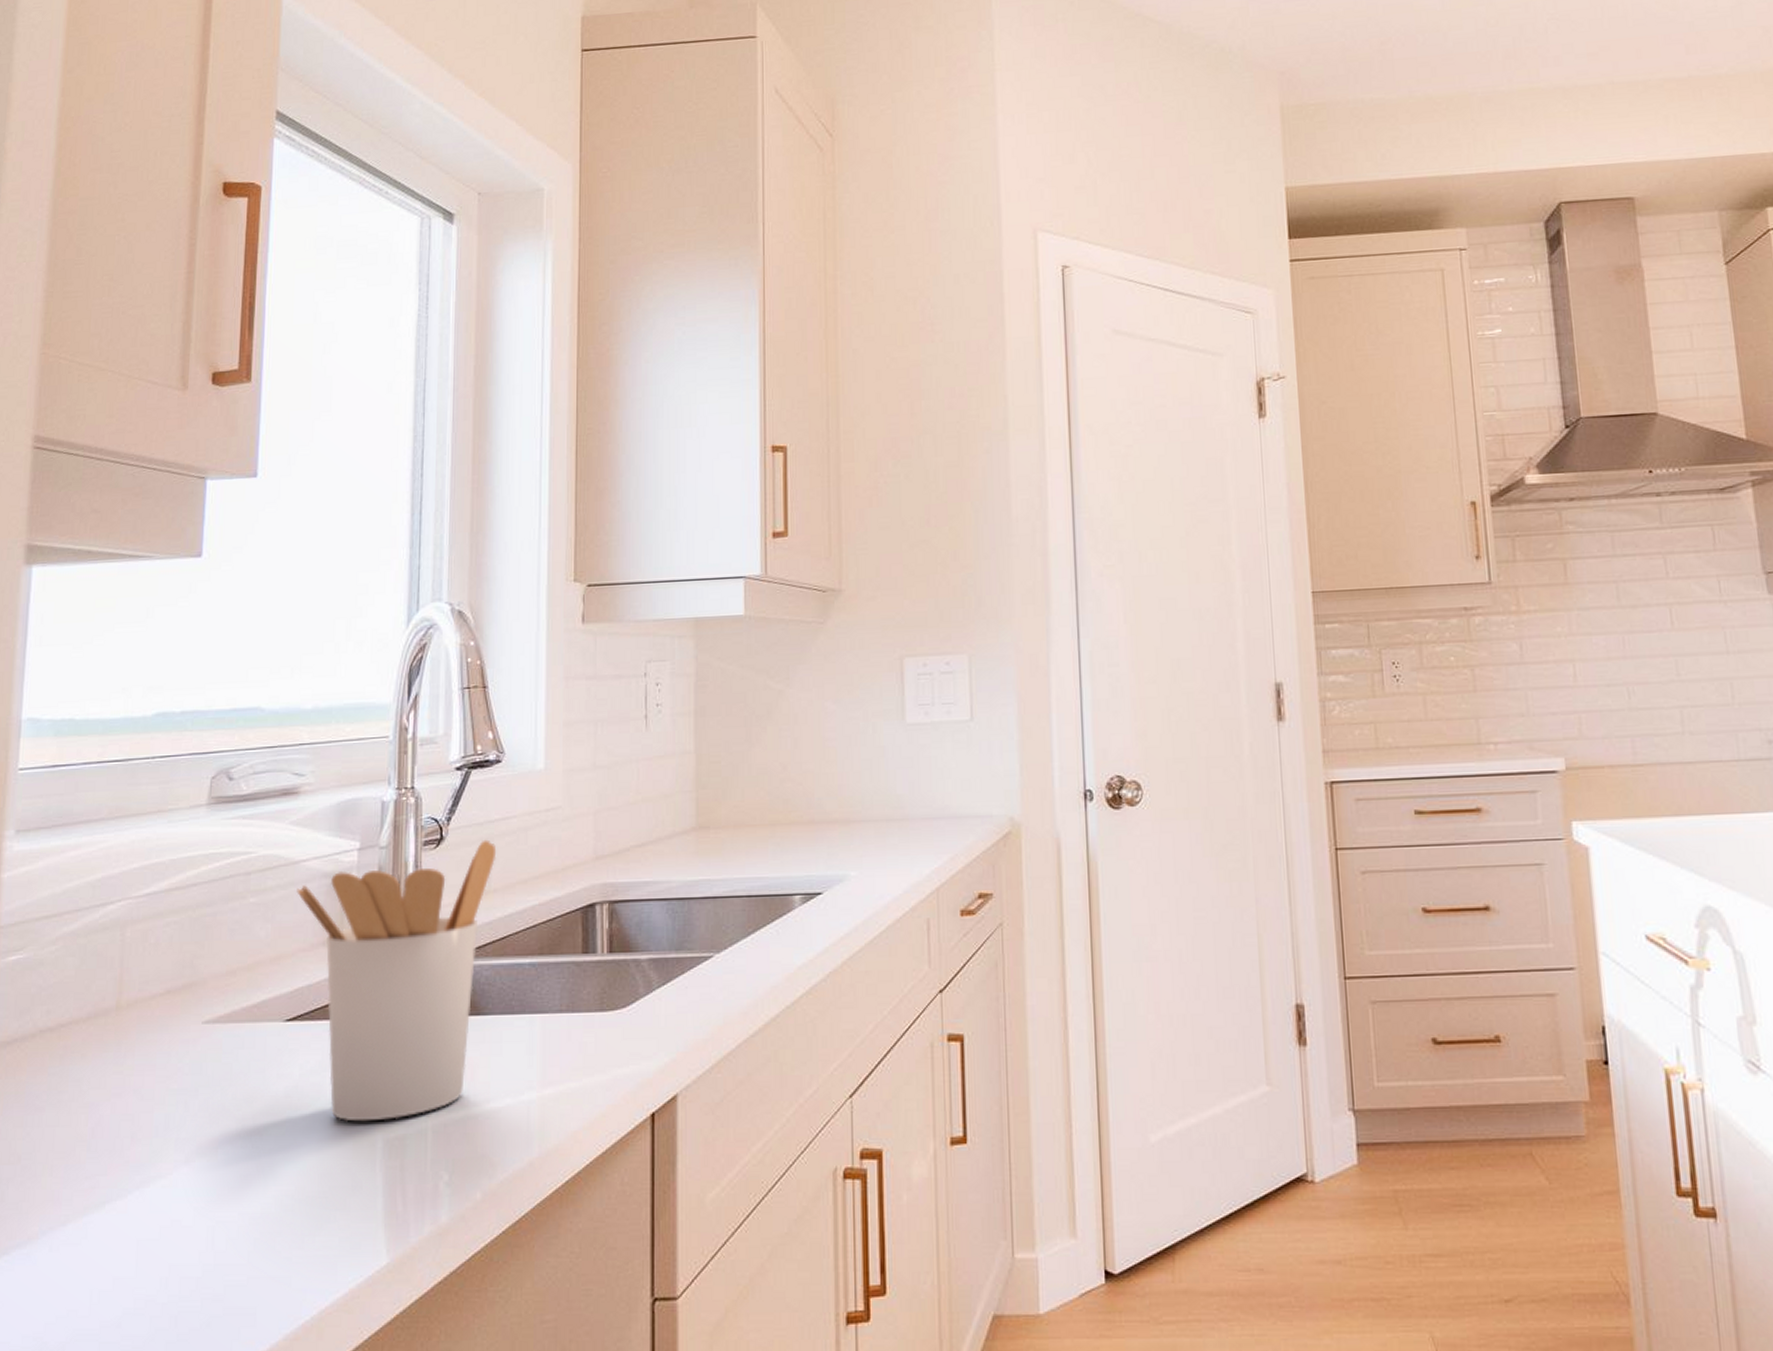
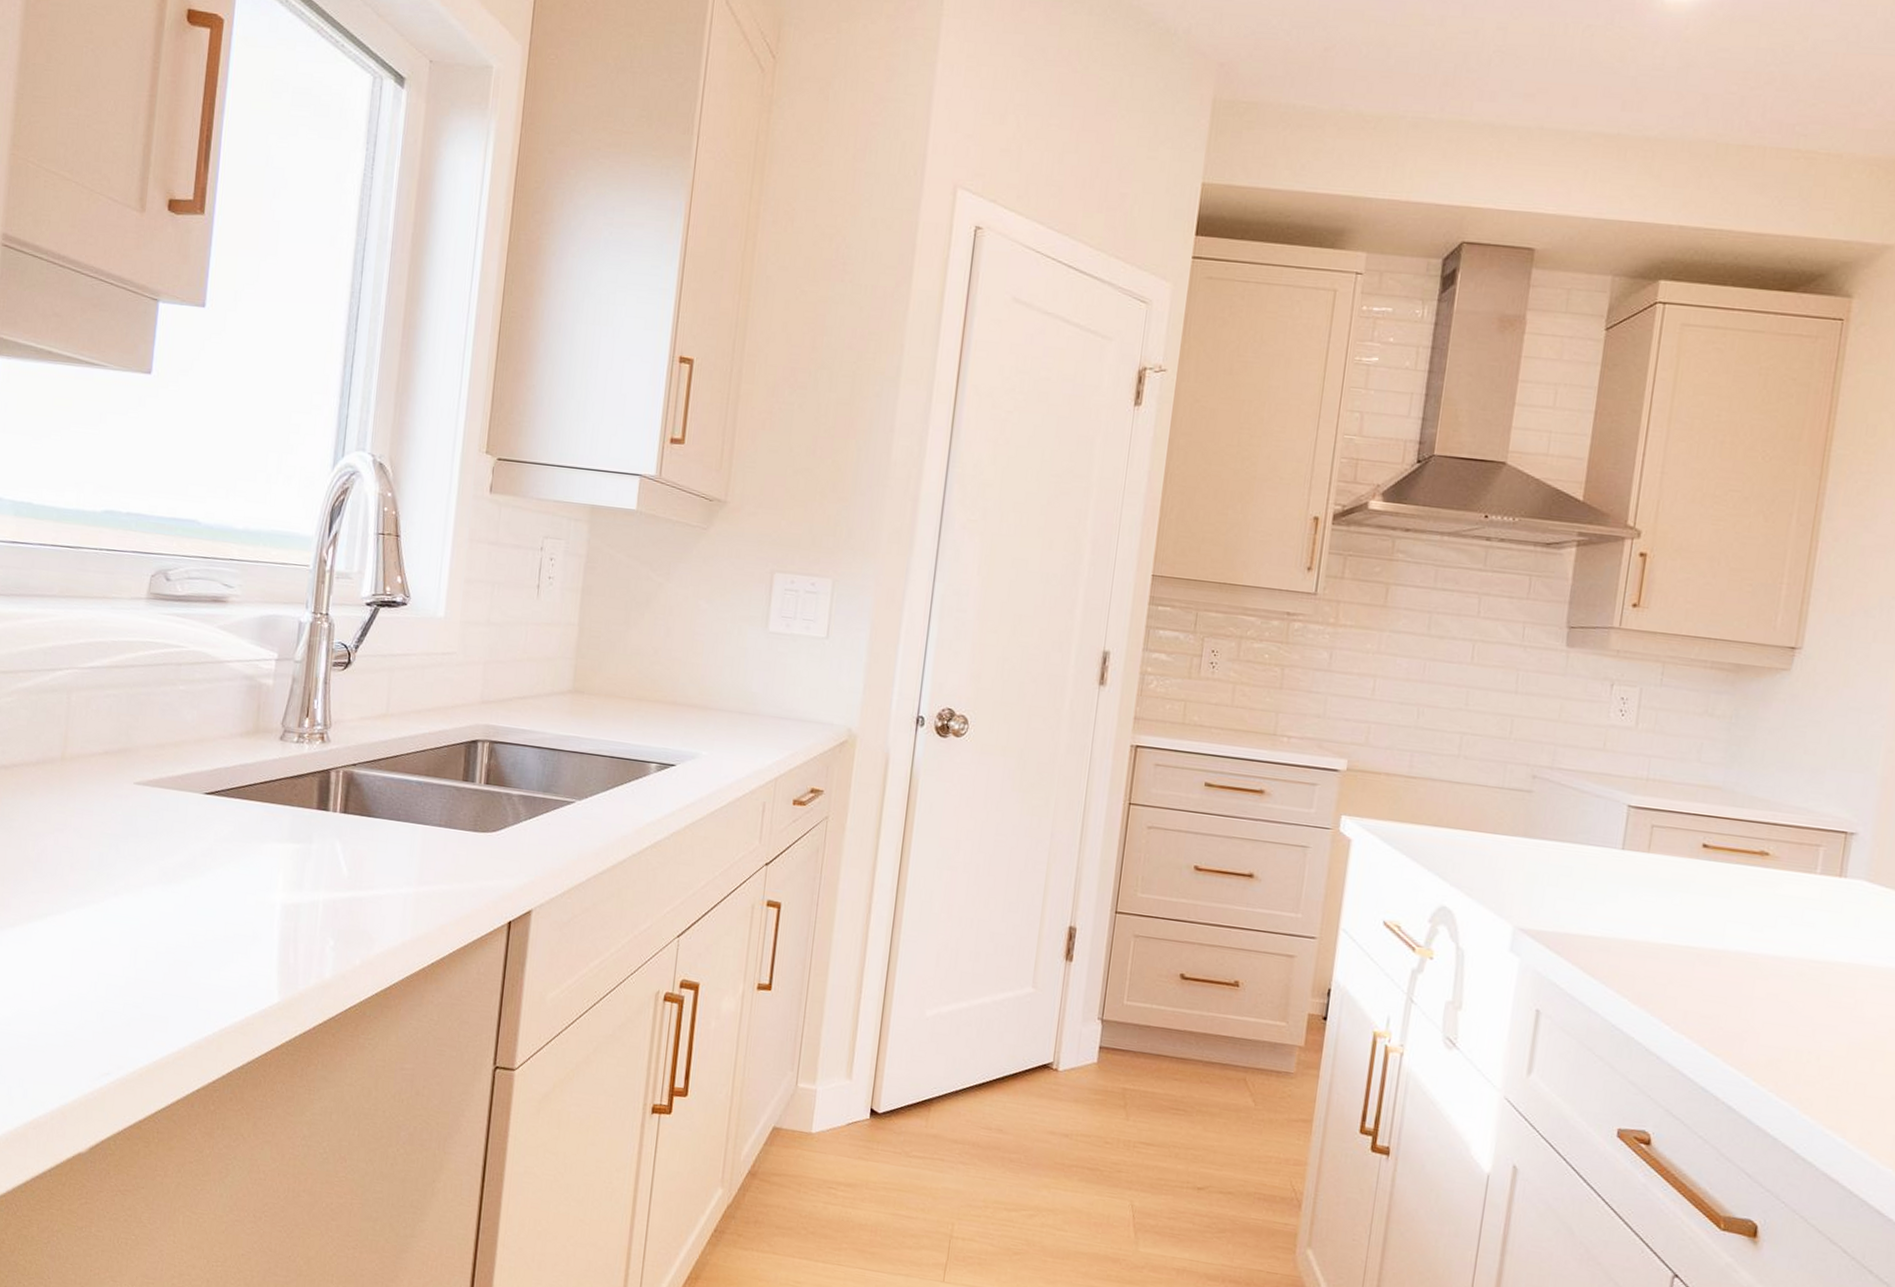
utensil holder: present [297,839,497,1122] -> none [220,670,396,890]

